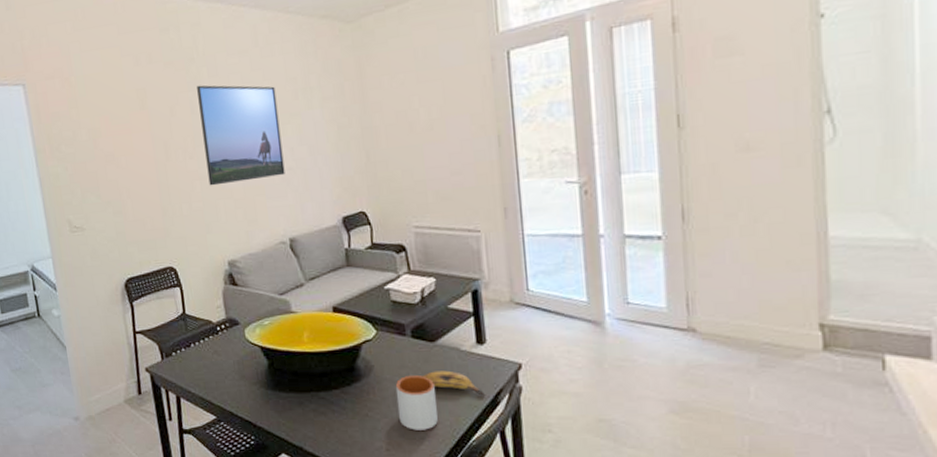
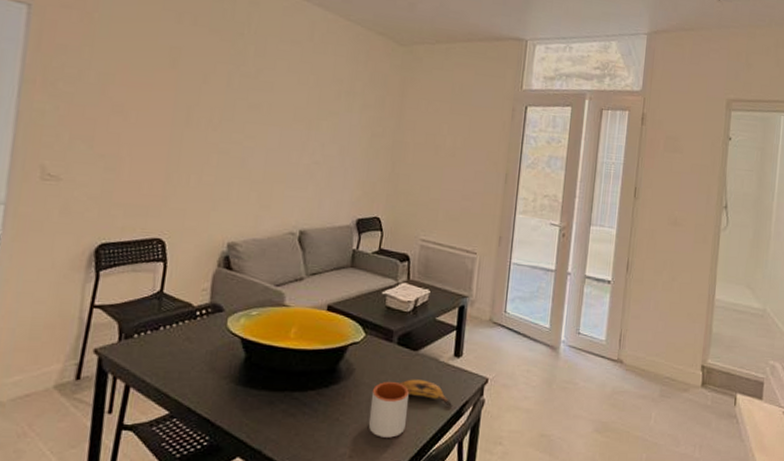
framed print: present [197,85,285,186] -> none [227,61,320,168]

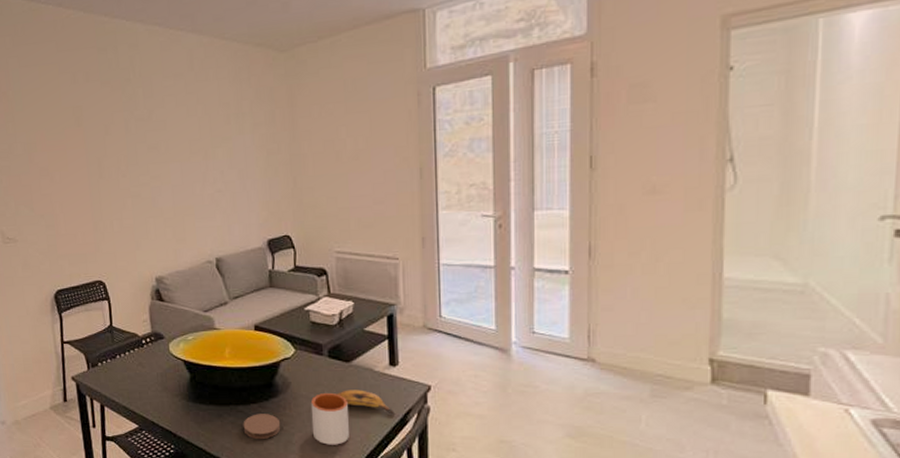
coaster: none [294,401,337,430] -> present [243,414,281,439]

